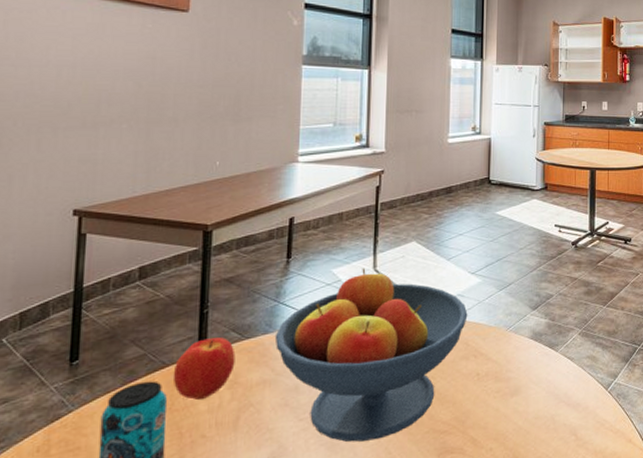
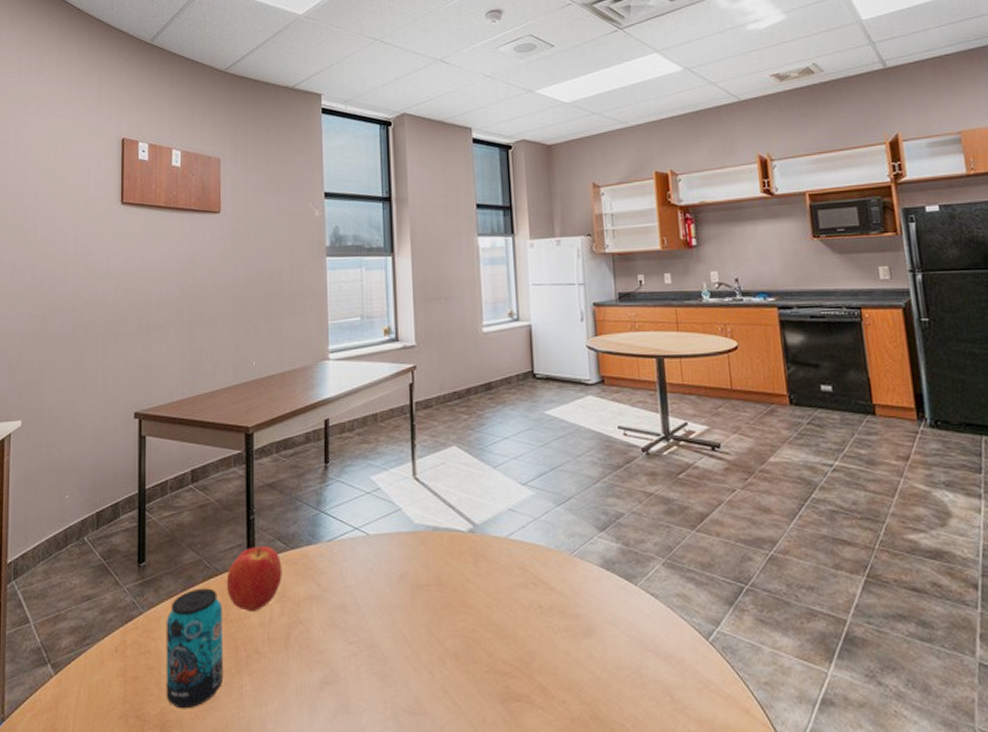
fruit bowl: present [274,268,468,442] -> none [318,475,522,675]

